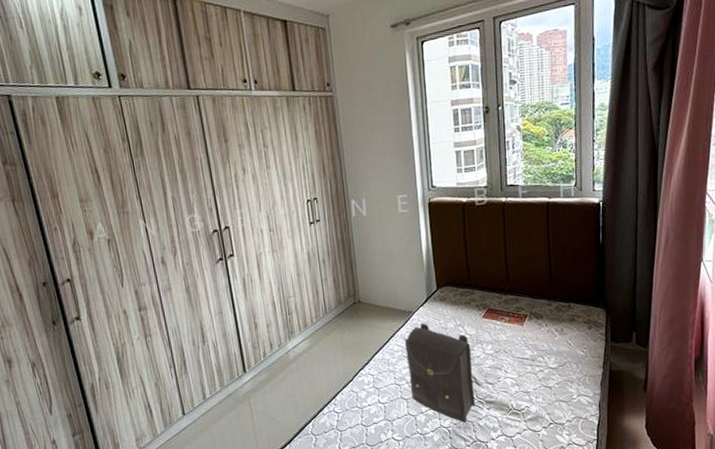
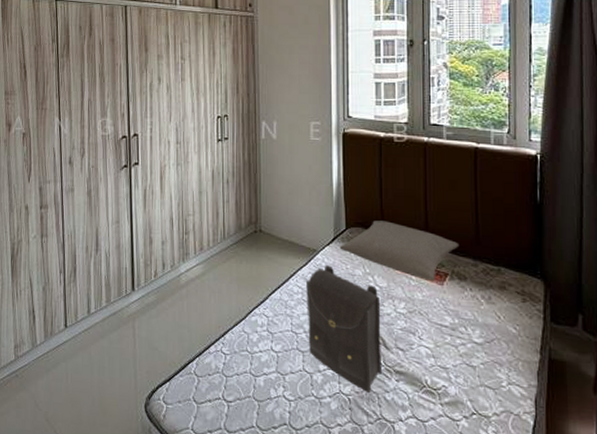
pillow: none [432,277,536,323] -> present [339,220,460,281]

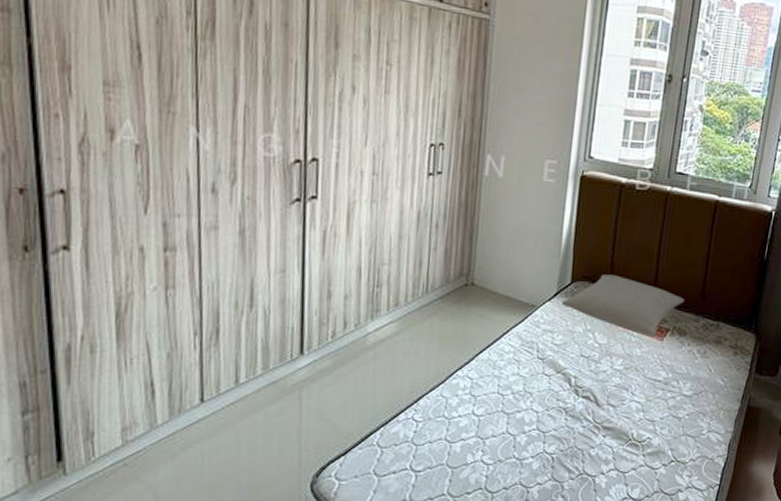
backpack: present [306,265,382,394] -> none [515,322,598,451]

